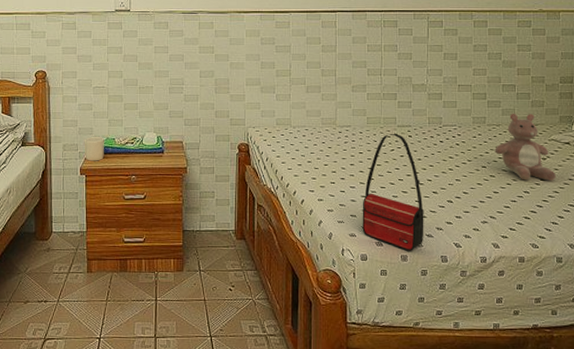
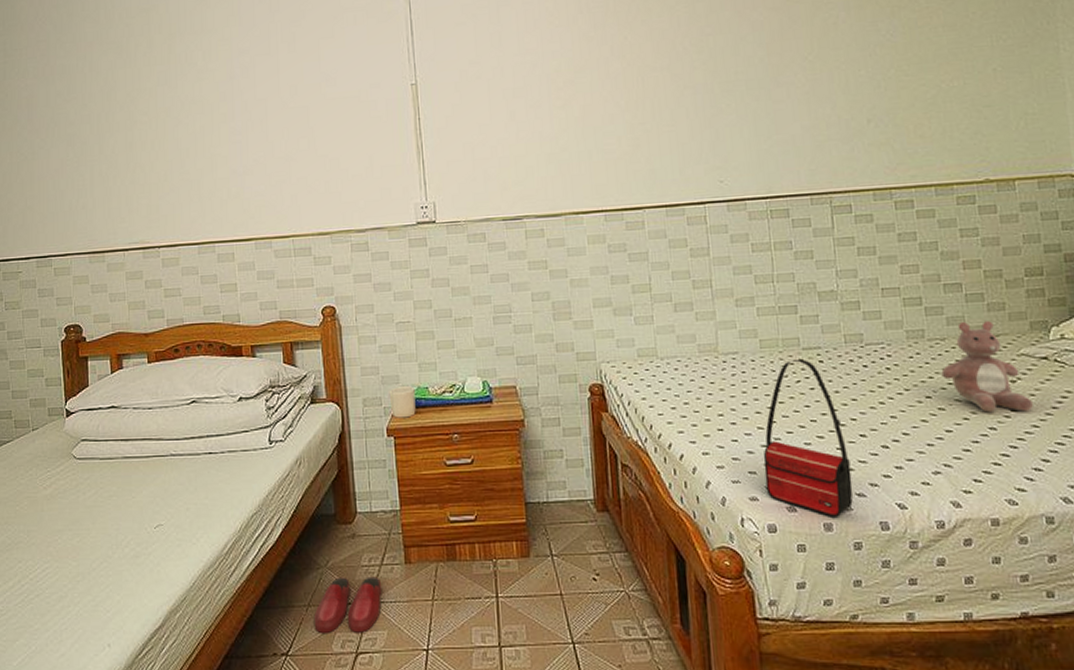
slippers: none [12,280,67,324] -> present [313,576,381,633]

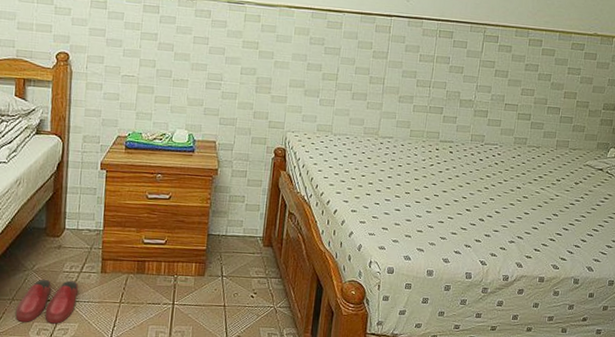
mug: present [389,386,416,418] -> none [107,129,130,156]
shoulder bag: present [763,360,853,517] -> none [392,148,455,267]
stuffed animal: present [941,321,1033,413] -> none [531,137,585,206]

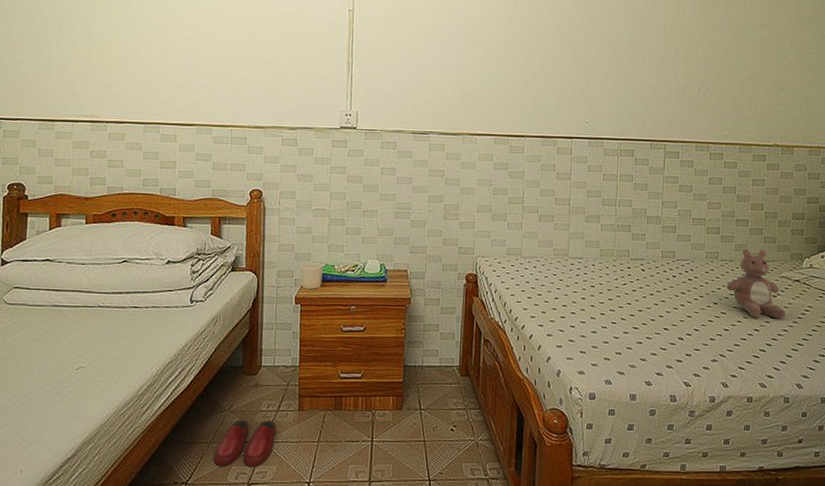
mug: none [107,129,130,156] -> present [300,263,323,290]
stuffed animal: none [531,137,585,206] -> present [726,249,785,319]

